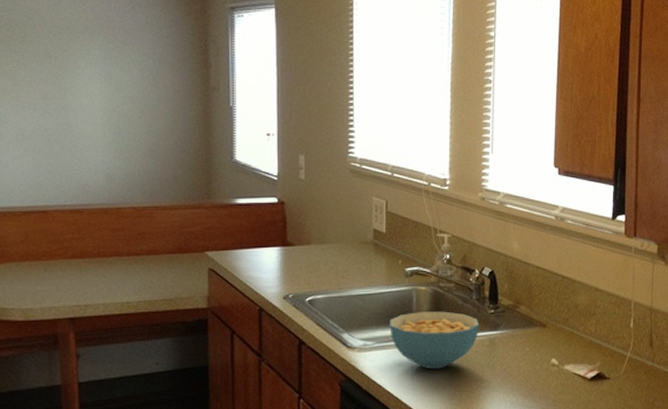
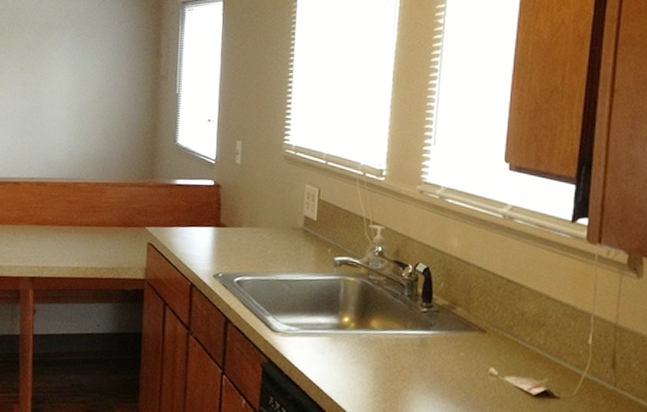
cereal bowl: present [389,311,479,369] -> none [315,302,410,363]

